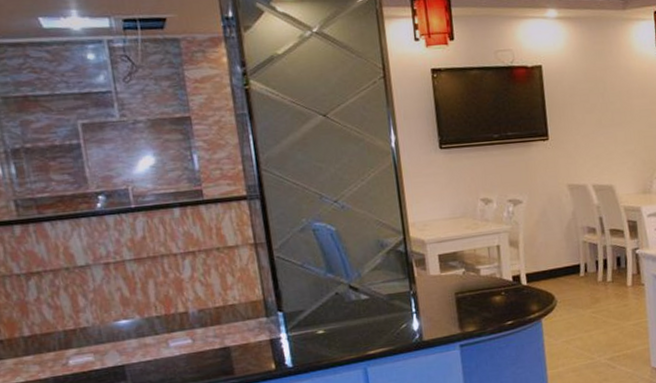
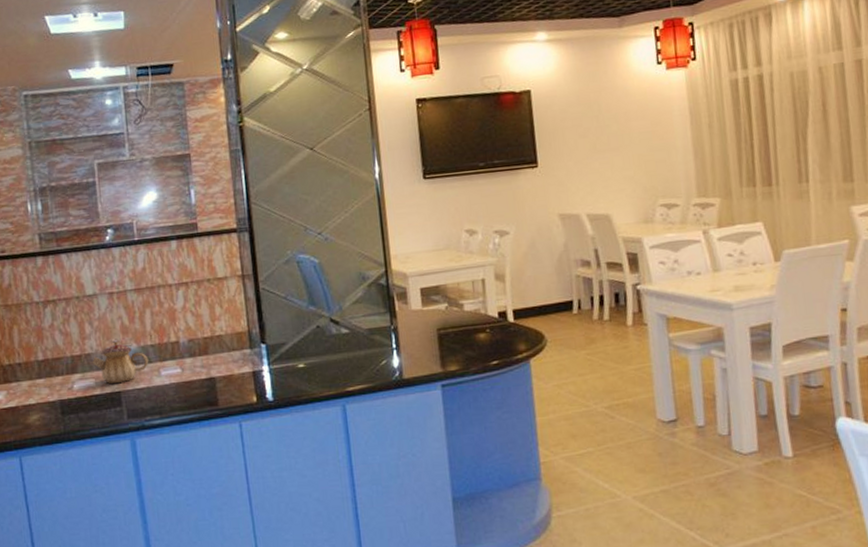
teapot: none [89,311,155,358] -> present [92,339,149,384]

